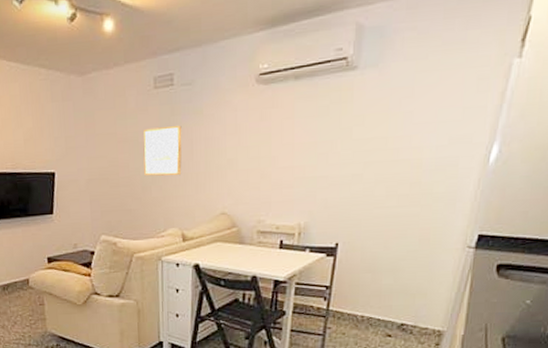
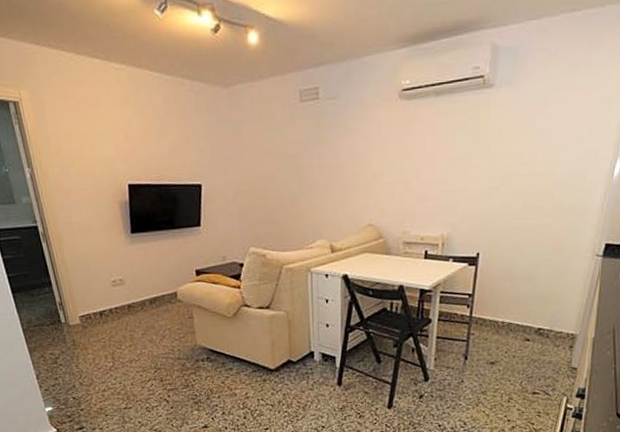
wall art: present [143,125,182,177] -> none [290,138,329,189]

